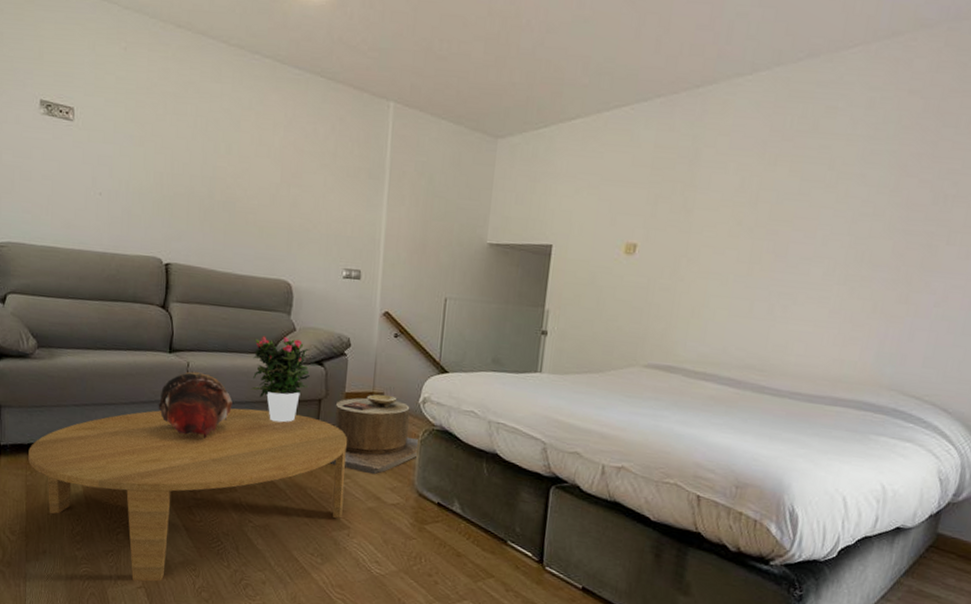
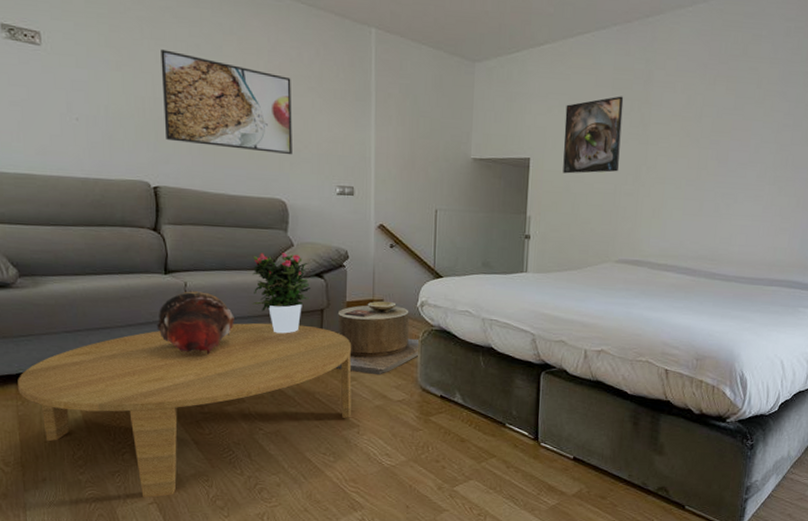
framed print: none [179,125,305,235] -> present [161,49,292,155]
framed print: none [588,177,665,264] -> present [563,96,624,174]

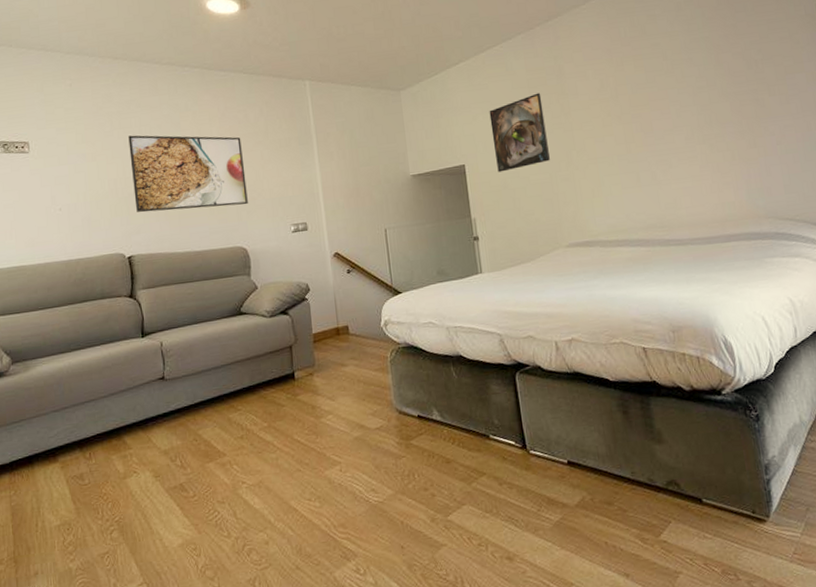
coffee table: present [18,323,352,498] -> none [11,364,331,578]
decorative bowl: present [156,291,234,355] -> none [137,348,209,413]
potted flower: present [252,253,310,334] -> none [220,296,278,378]
side table: present [335,300,419,375] -> none [305,326,390,405]

